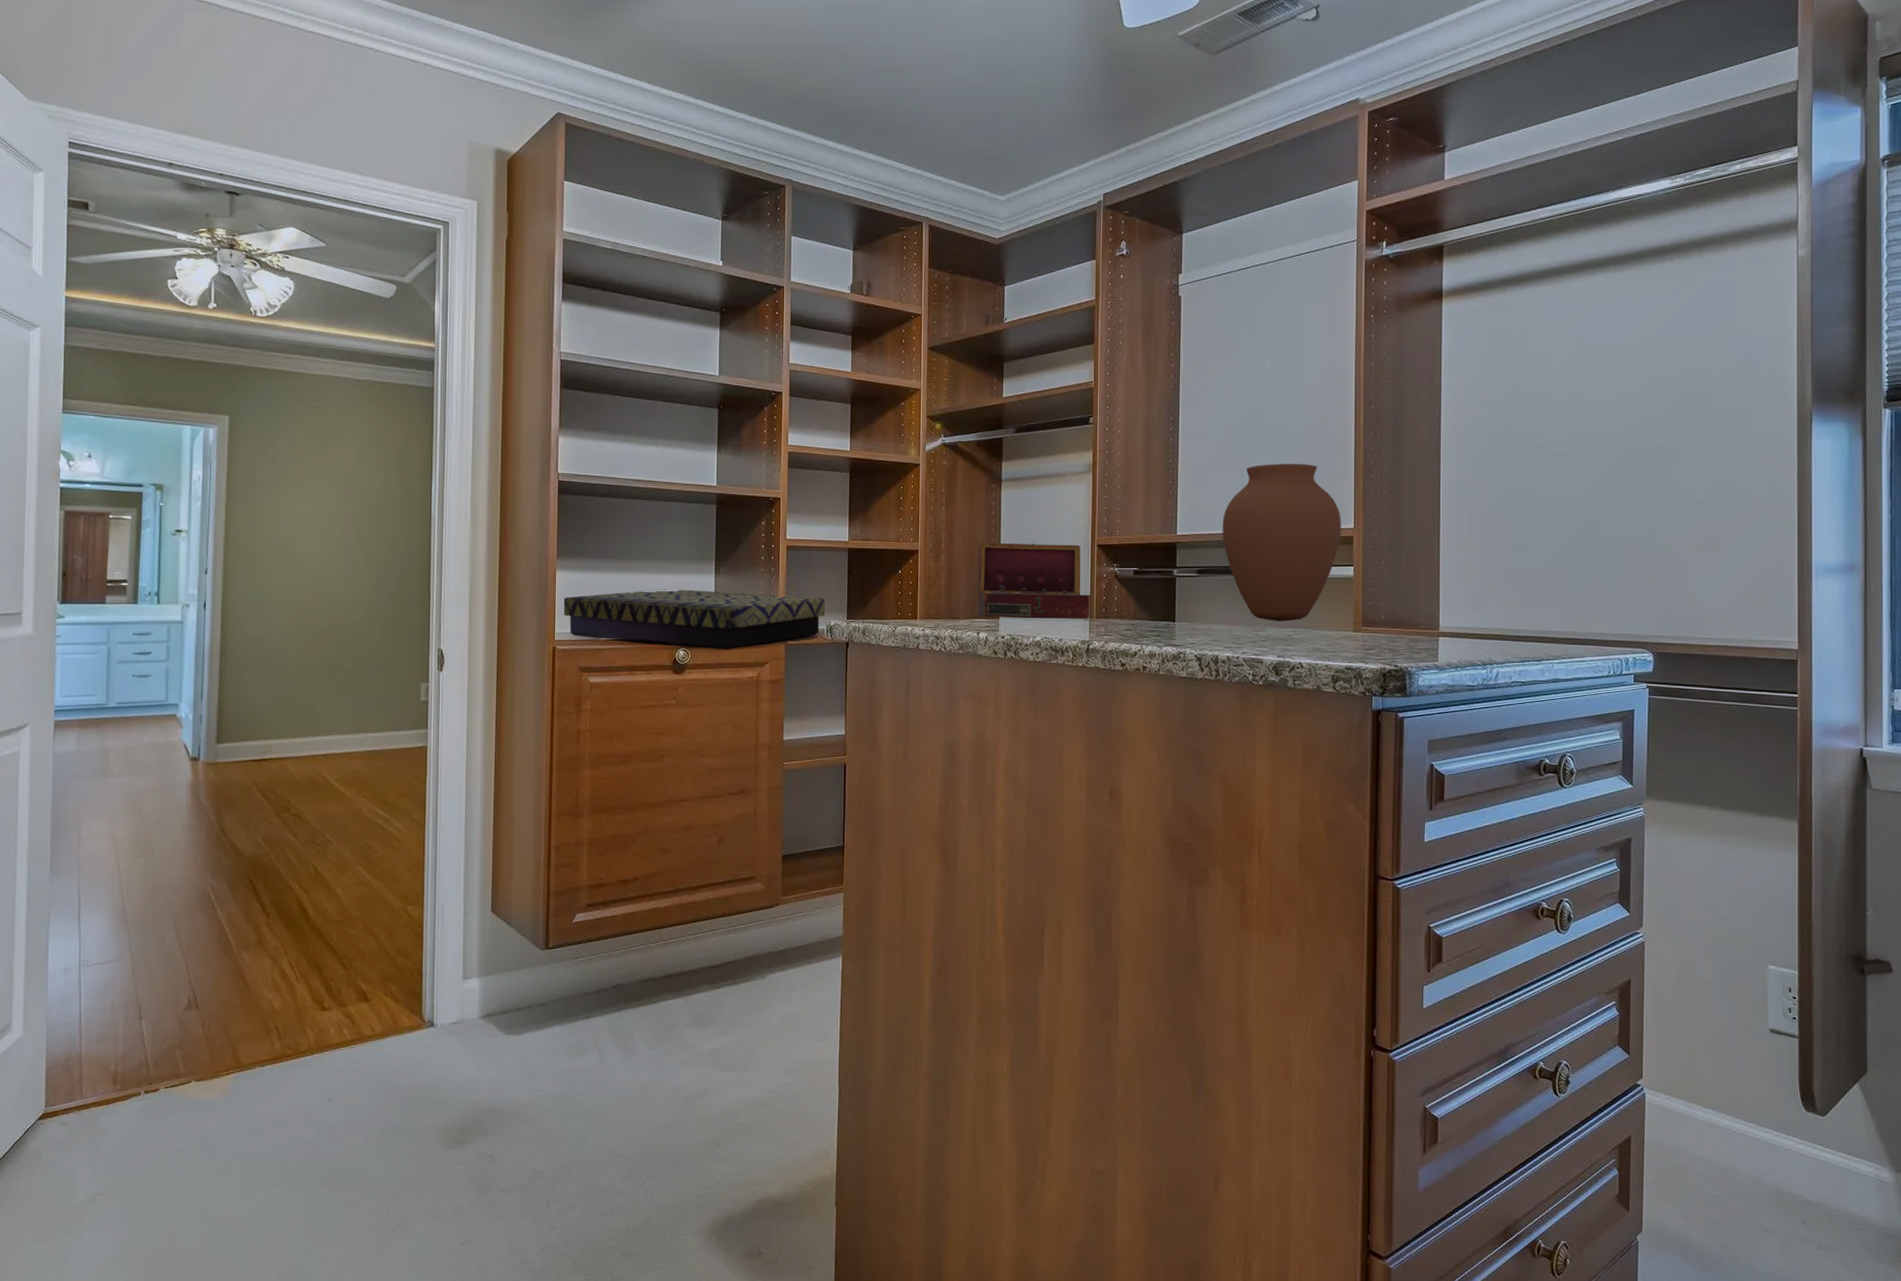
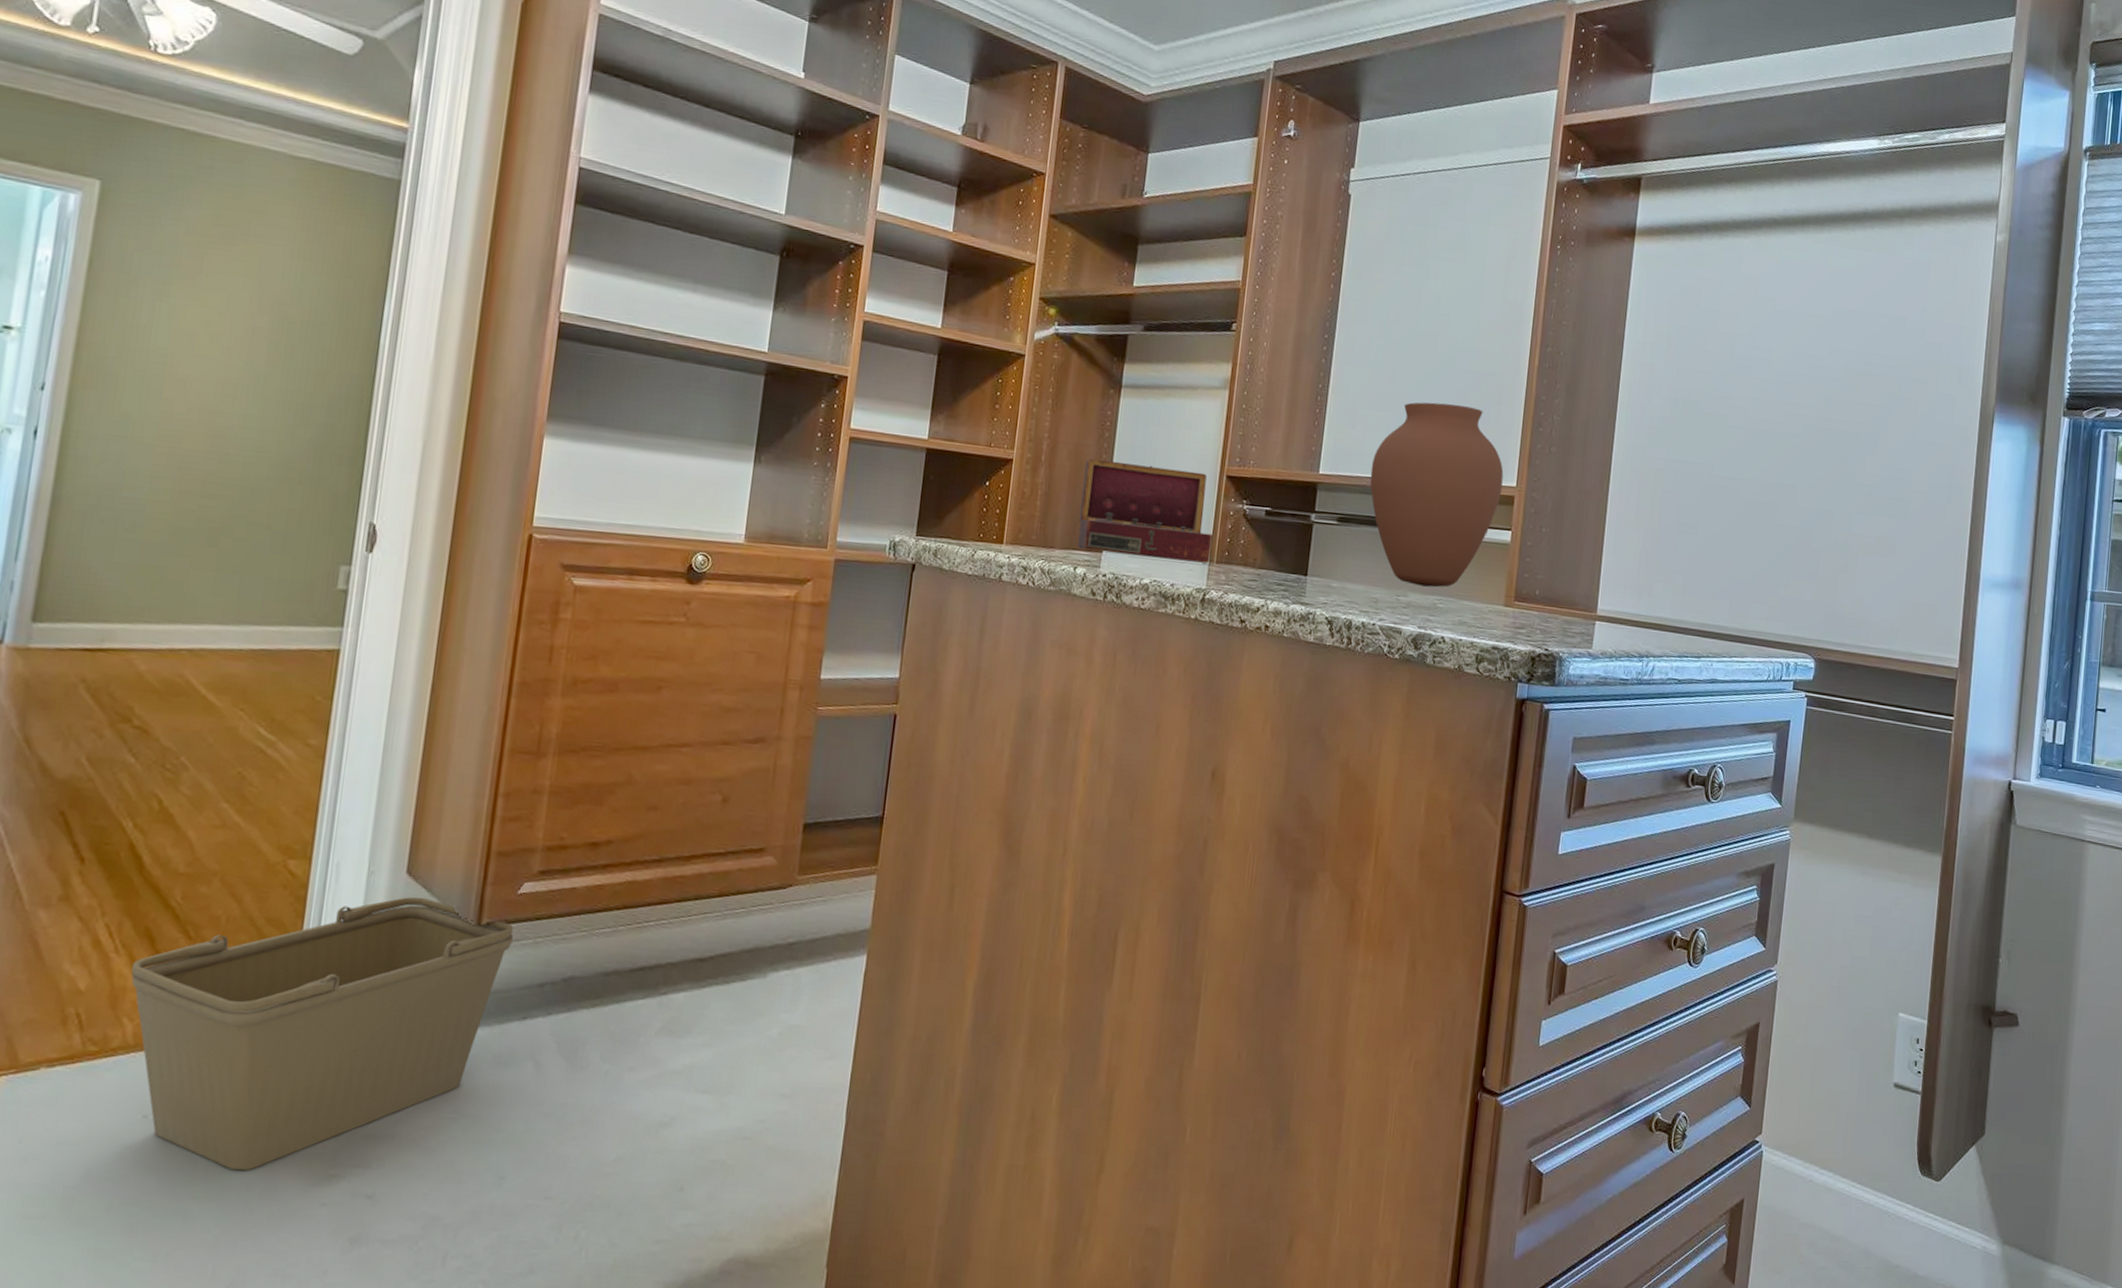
bicycle basket: none [309,929,573,1139] -> present [131,897,514,1171]
decorative box: present [563,589,826,650] -> none [547,471,891,560]

